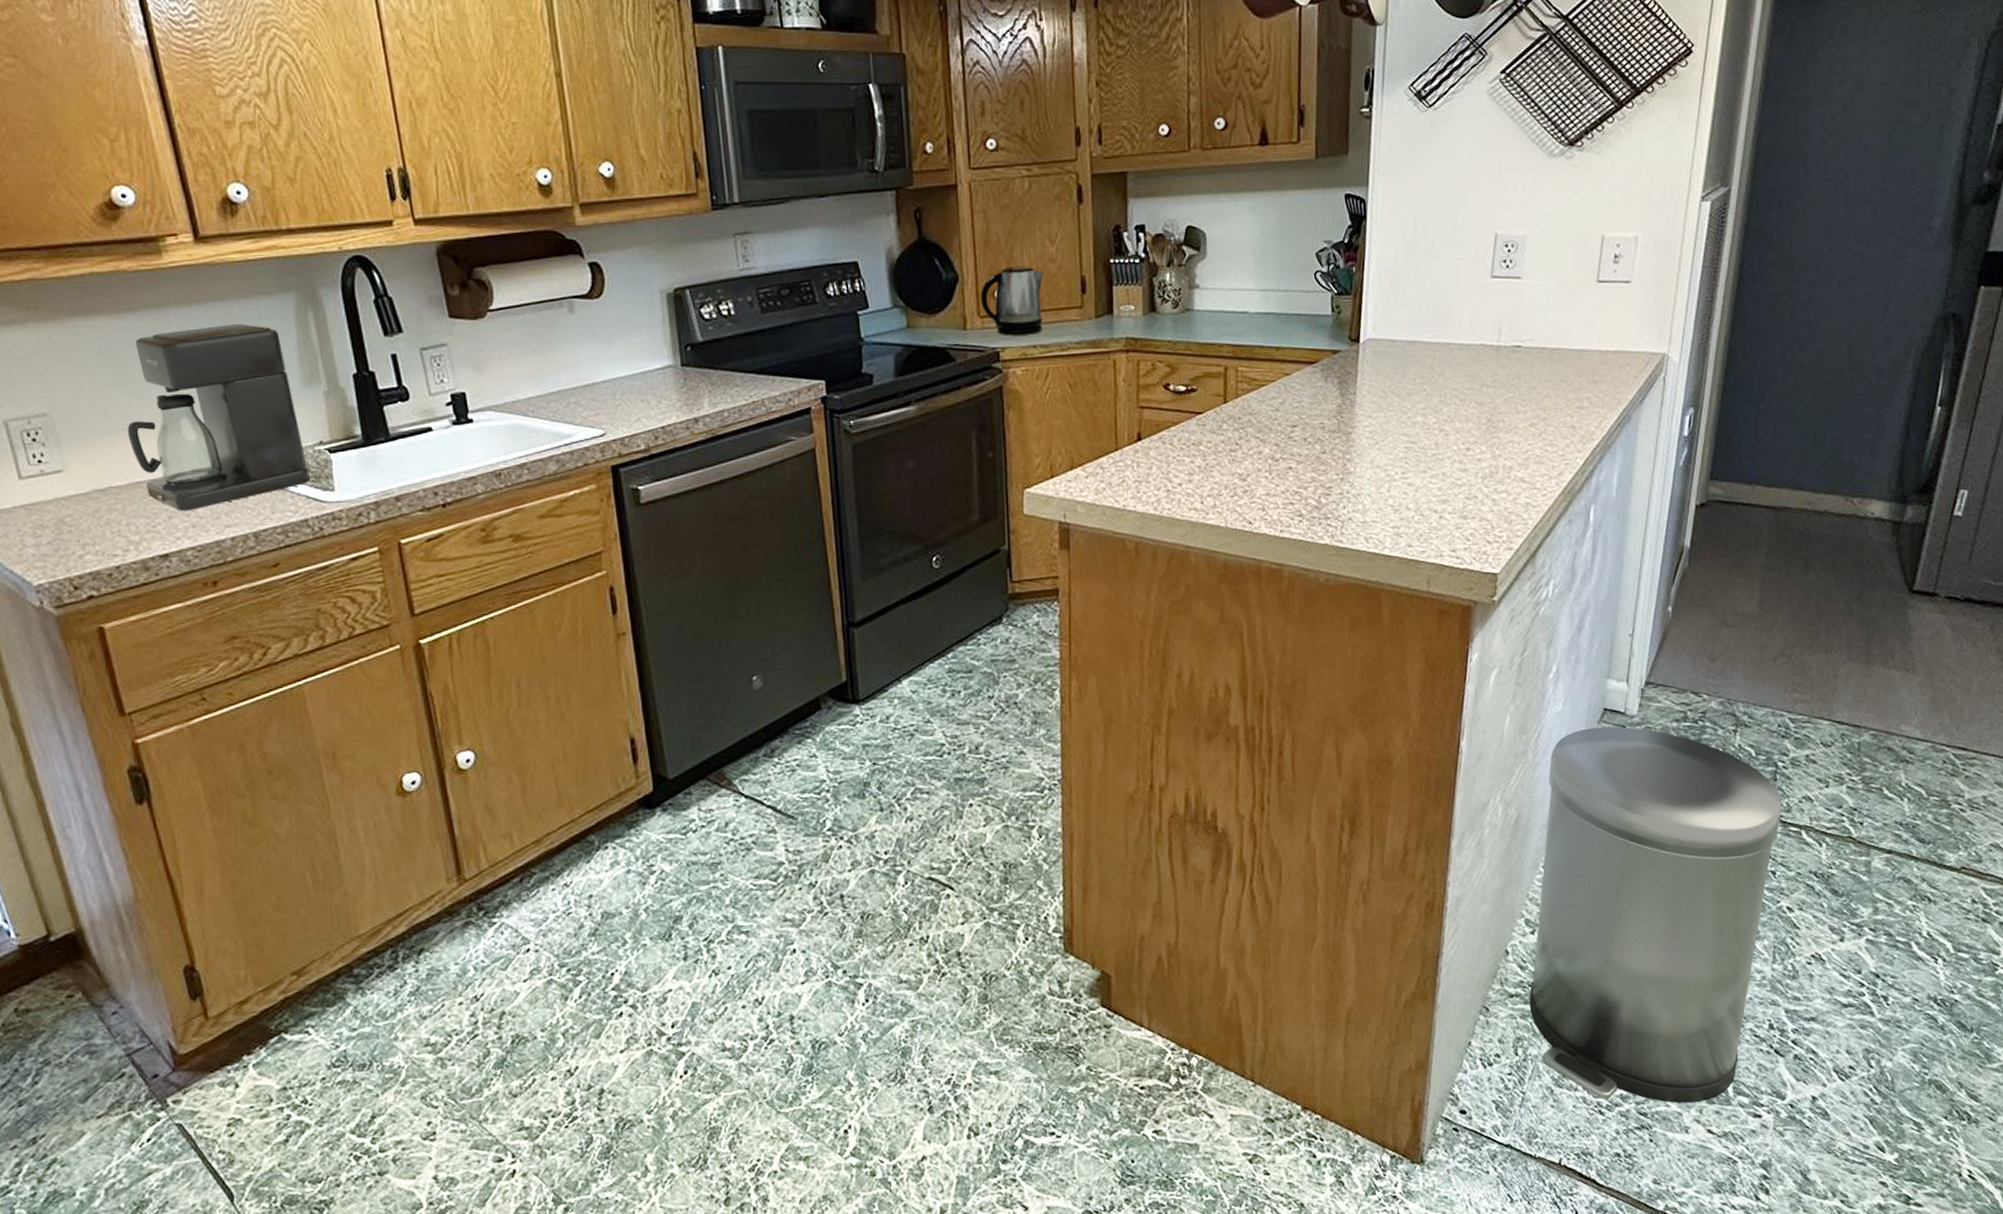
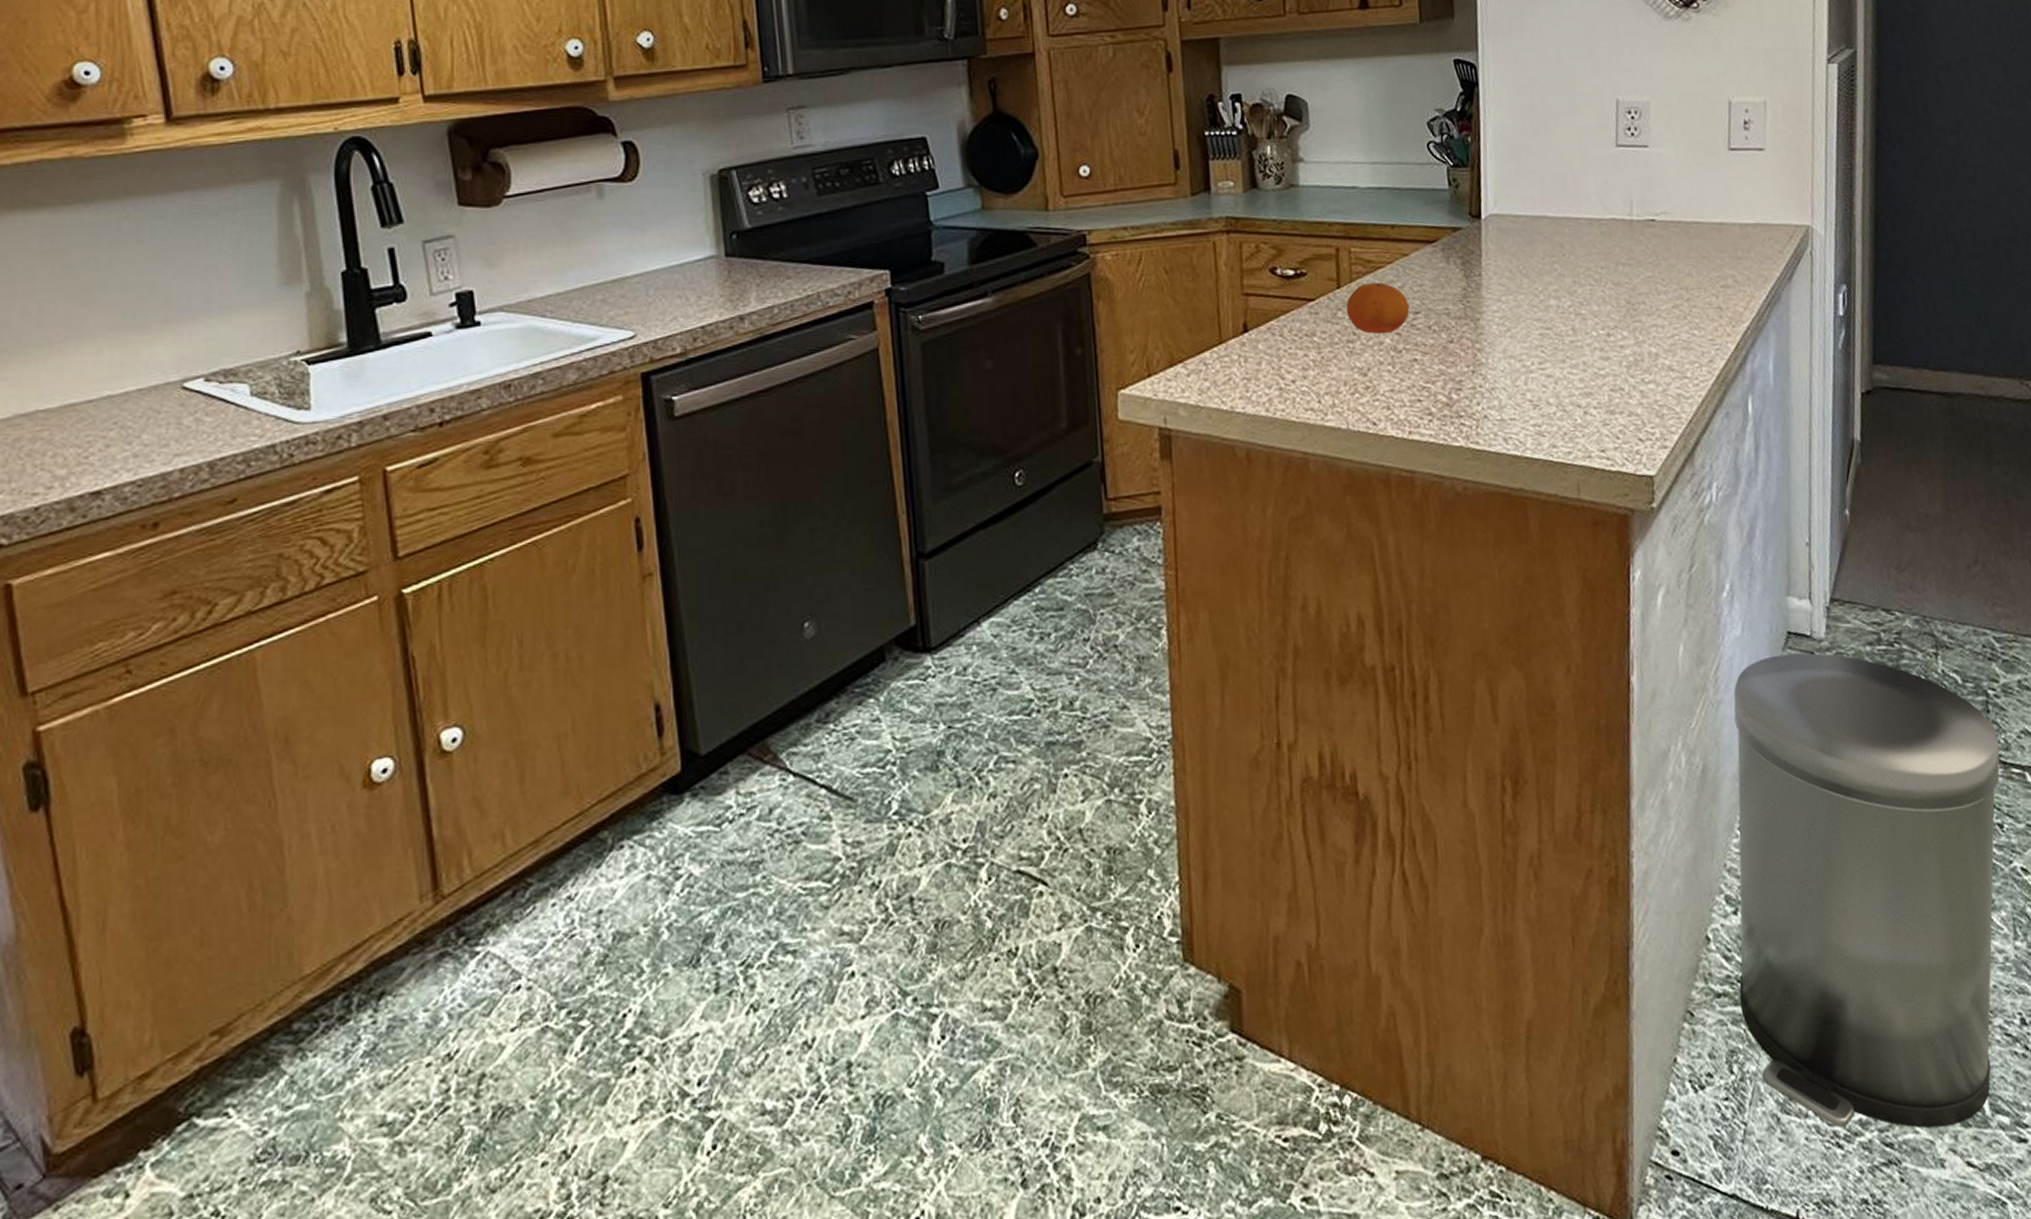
coffee maker: present [127,323,310,511] -> none [65,215,281,438]
kettle: present [980,265,1043,336] -> none [1063,139,1134,217]
fruit: none [1230,398,1288,445] -> present [1346,282,1410,335]

